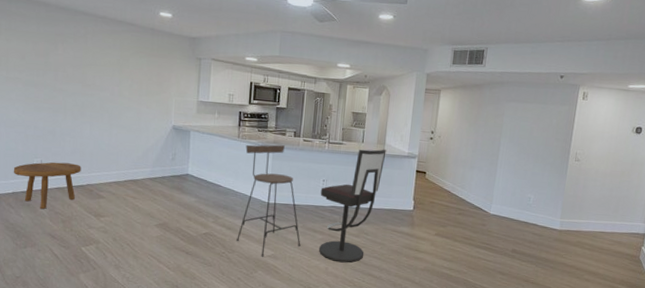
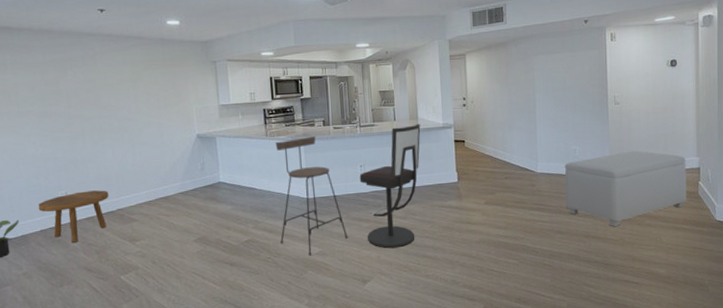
ottoman: none [512,207,634,277] -> present [565,150,687,227]

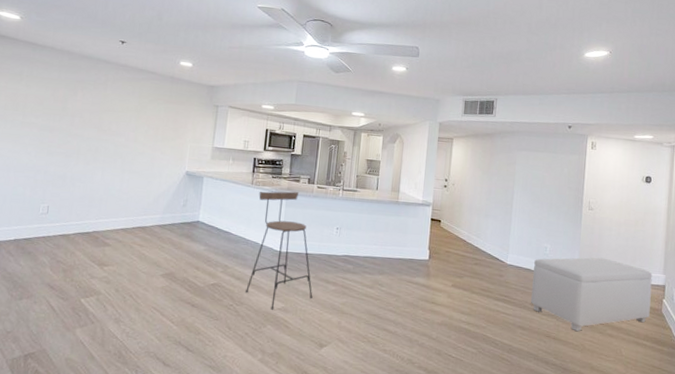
footstool: present [38,190,109,243] -> none [17,207,89,257]
bar stool: present [359,123,421,249] -> none [331,196,401,317]

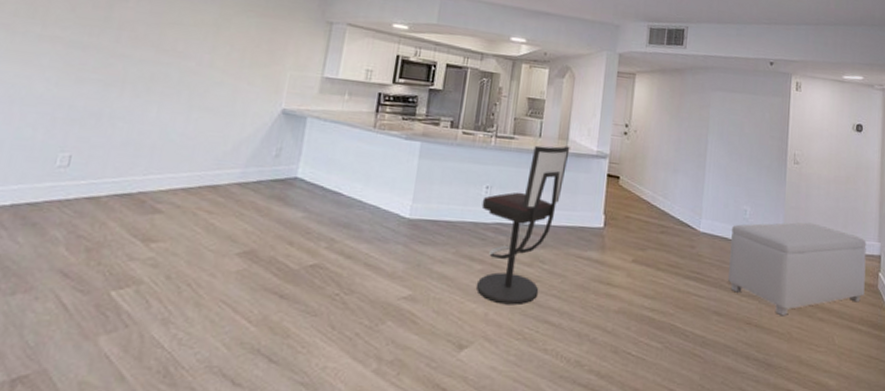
bar stool: present [246,191,313,310] -> none [359,137,452,300]
bar stool: none [331,196,401,317] -> present [476,145,570,305]

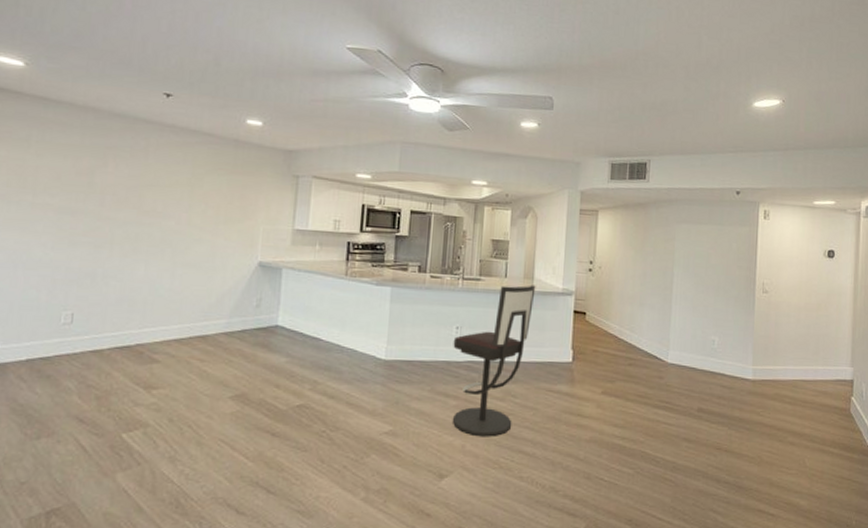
ottoman: present [728,222,867,316] -> none [697,350,839,441]

